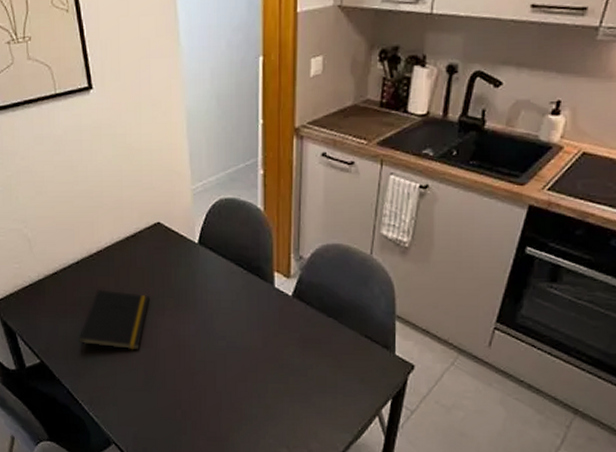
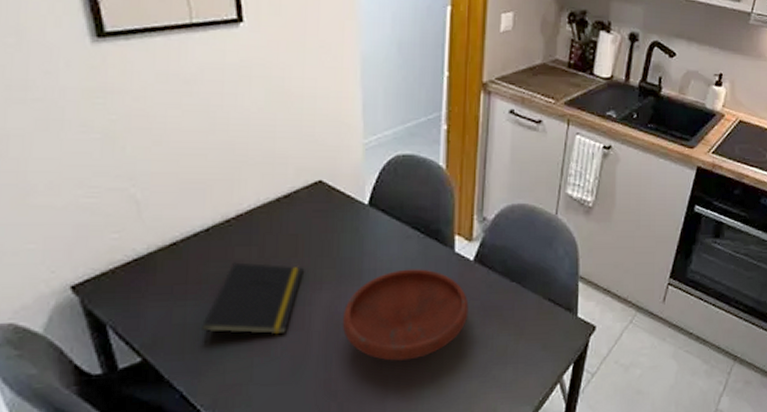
bowl: none [182,301,289,381] -> present [342,269,469,361]

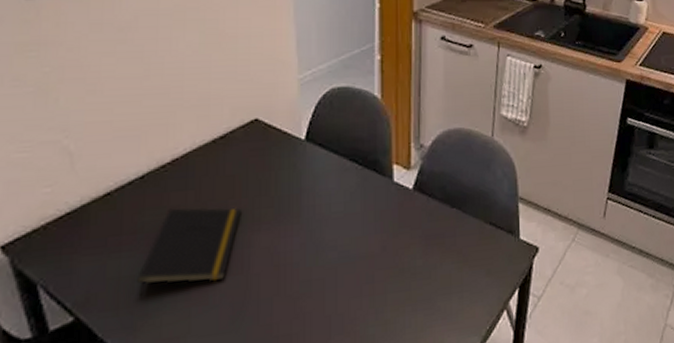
bowl: present [342,269,469,361] -> none [282,201,410,300]

